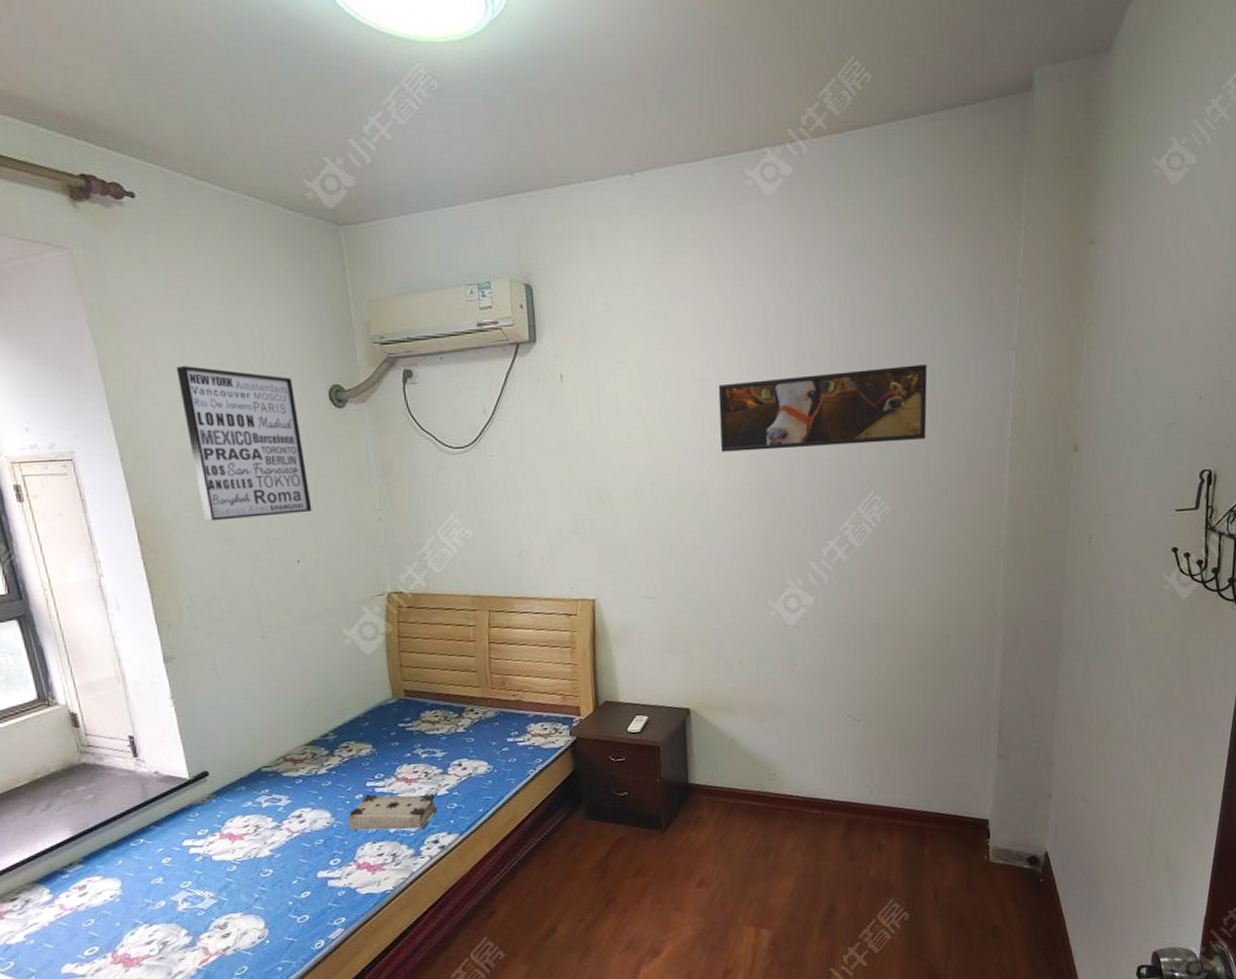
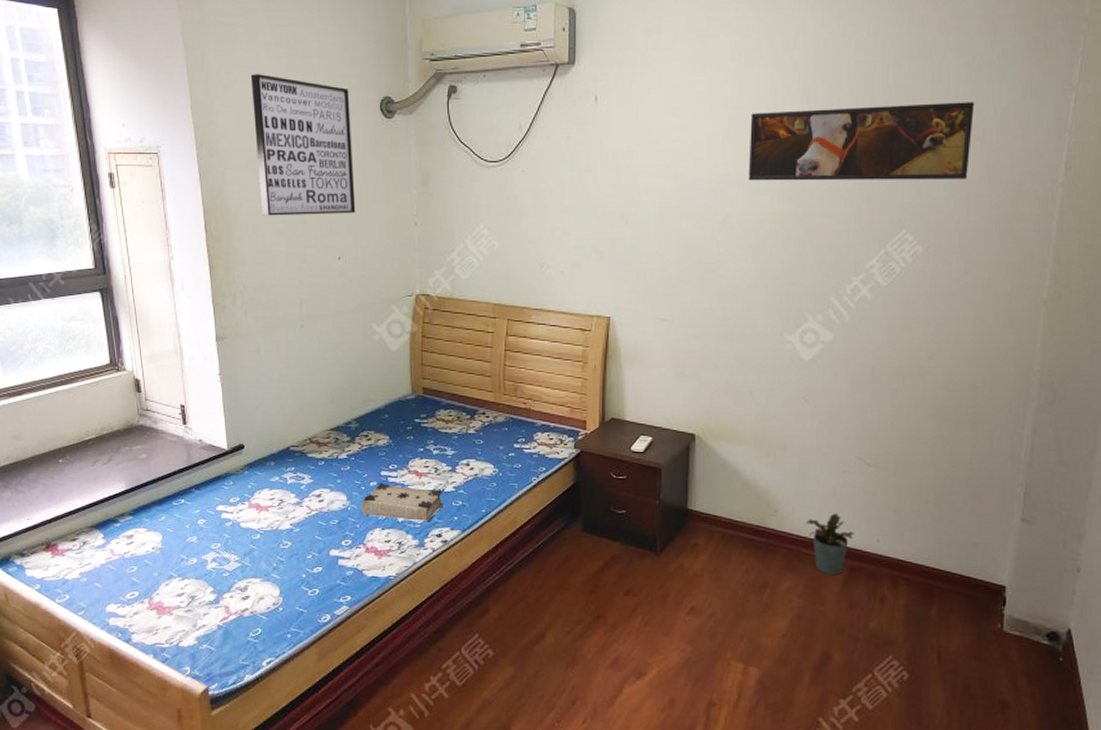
potted plant: none [803,770,850,830] -> present [806,513,855,575]

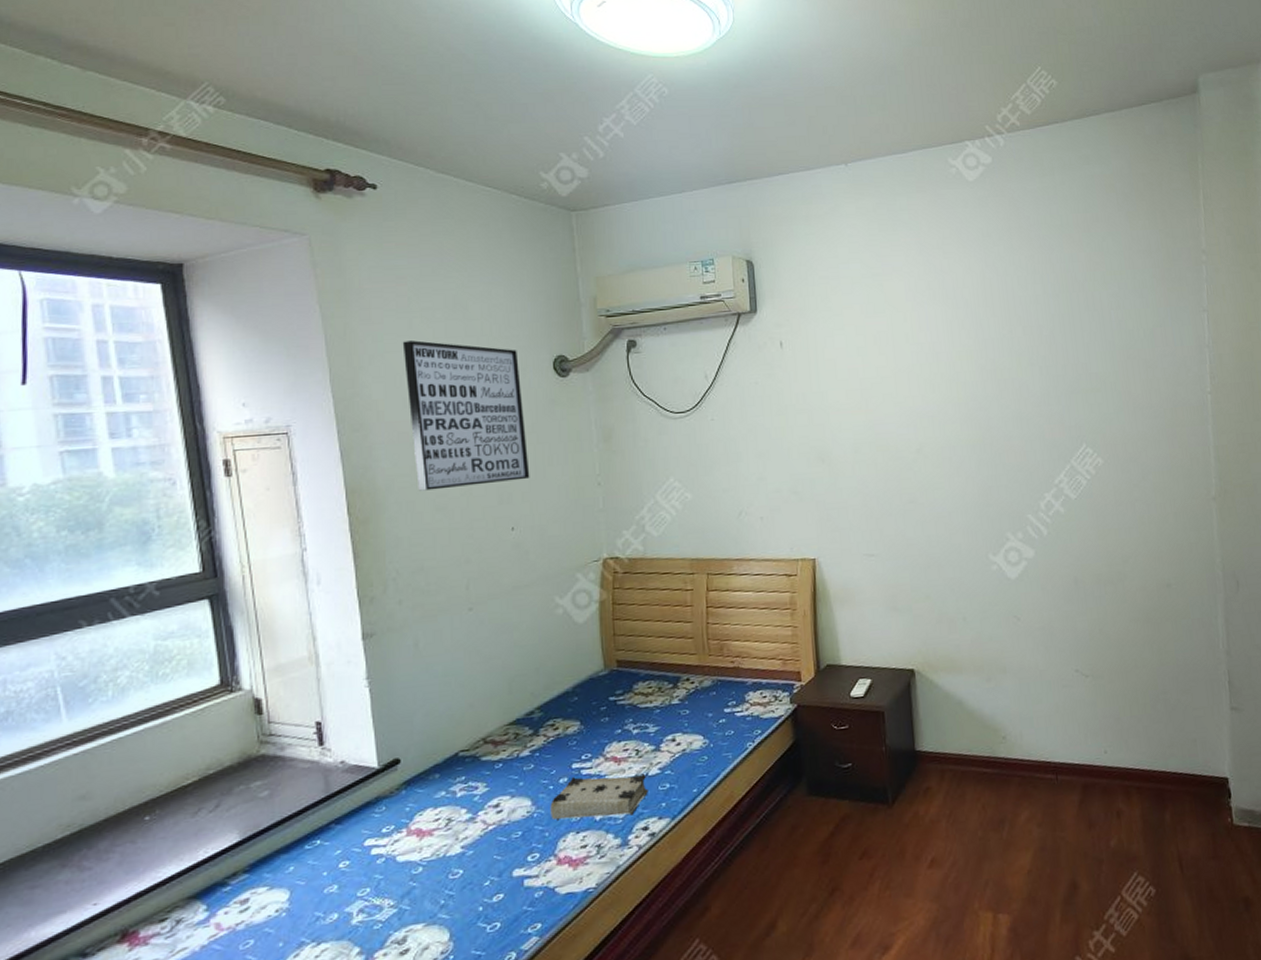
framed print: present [748,102,975,181] -> none [931,326,1131,411]
potted plant: present [806,513,855,575] -> none [1035,730,1083,797]

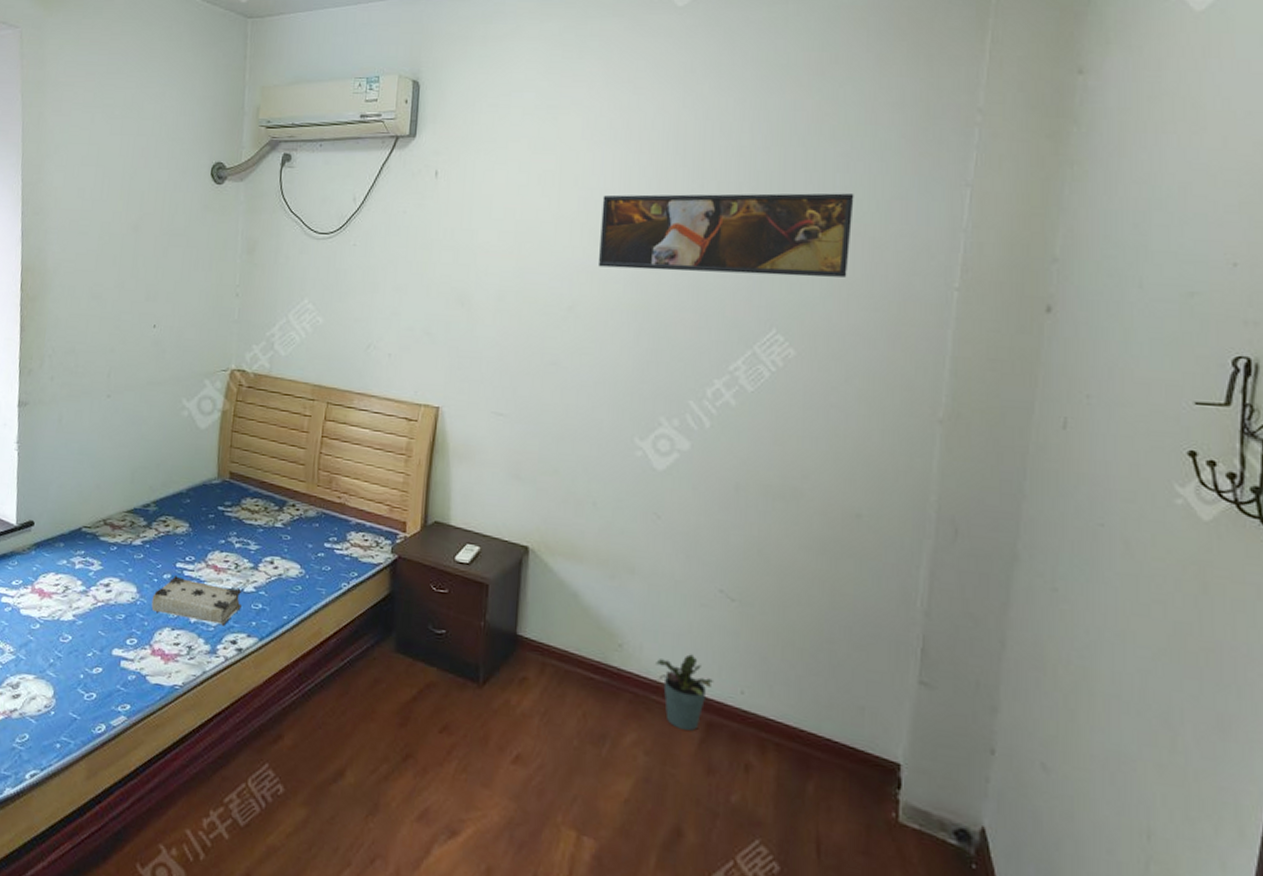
wall art: present [402,340,530,491] -> none [79,134,181,281]
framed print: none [931,326,1131,411] -> present [597,193,854,277]
potted plant: none [1035,730,1083,797] -> present [656,654,714,731]

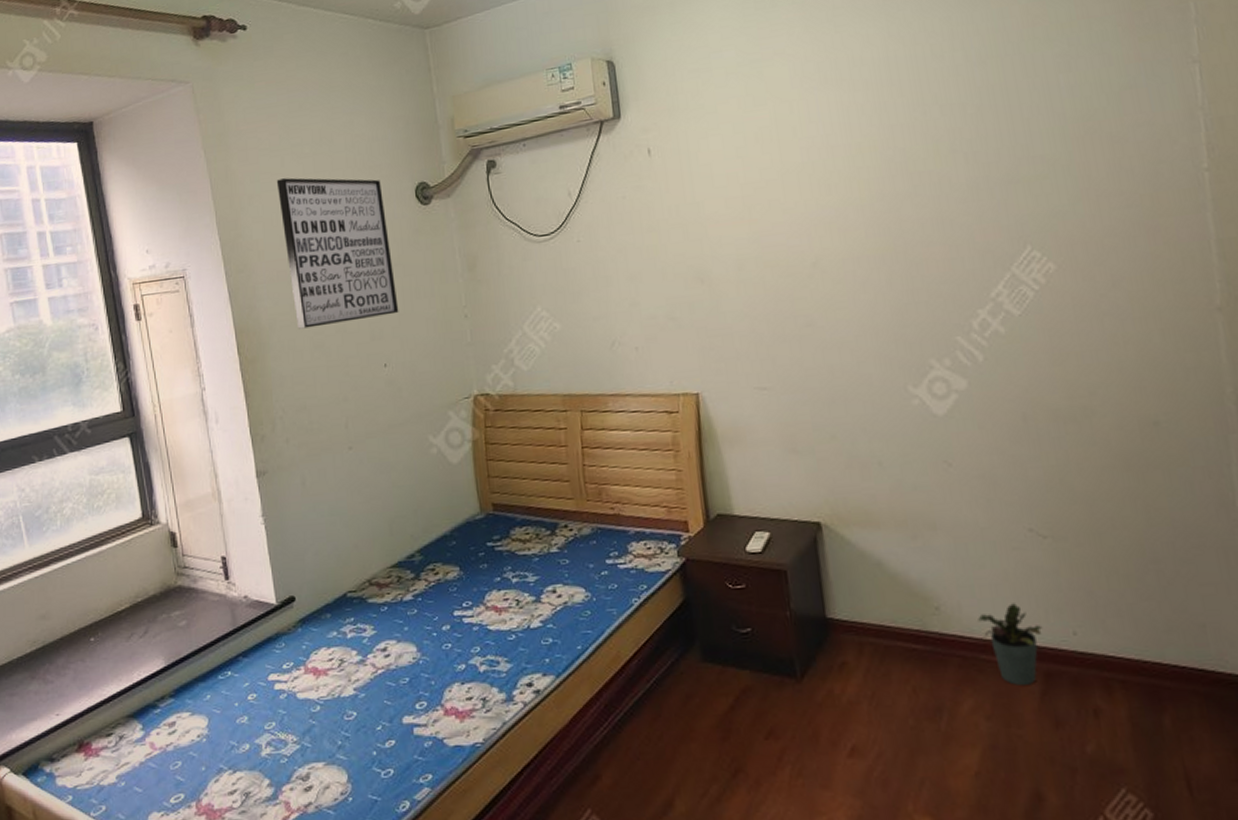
wall art: none [79,134,181,281] -> present [276,177,399,329]
book: present [151,575,242,626] -> none [434,625,531,670]
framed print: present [597,193,854,277] -> none [825,92,1092,216]

